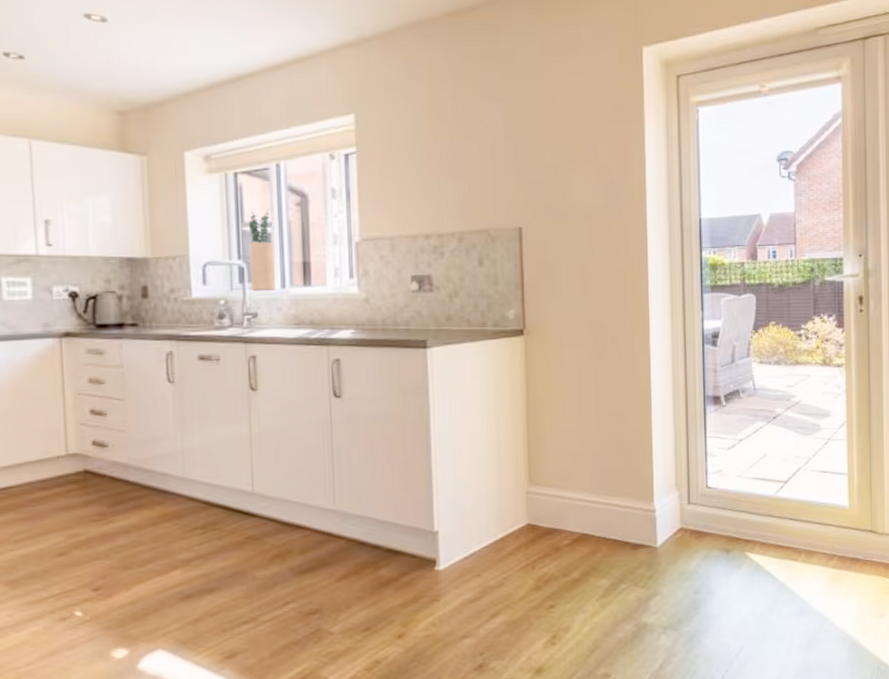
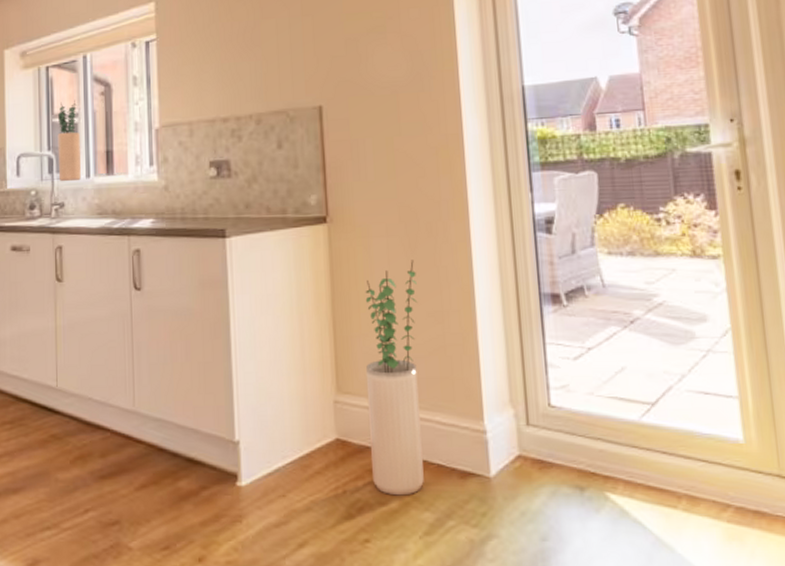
vase: none [555,368,603,568] -> present [365,260,424,496]

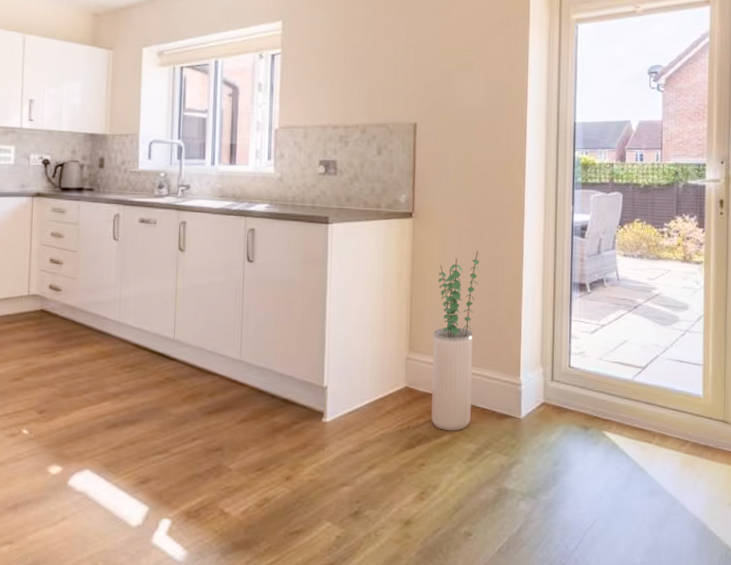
vase: present [58,100,81,182] -> none [186,98,208,168]

